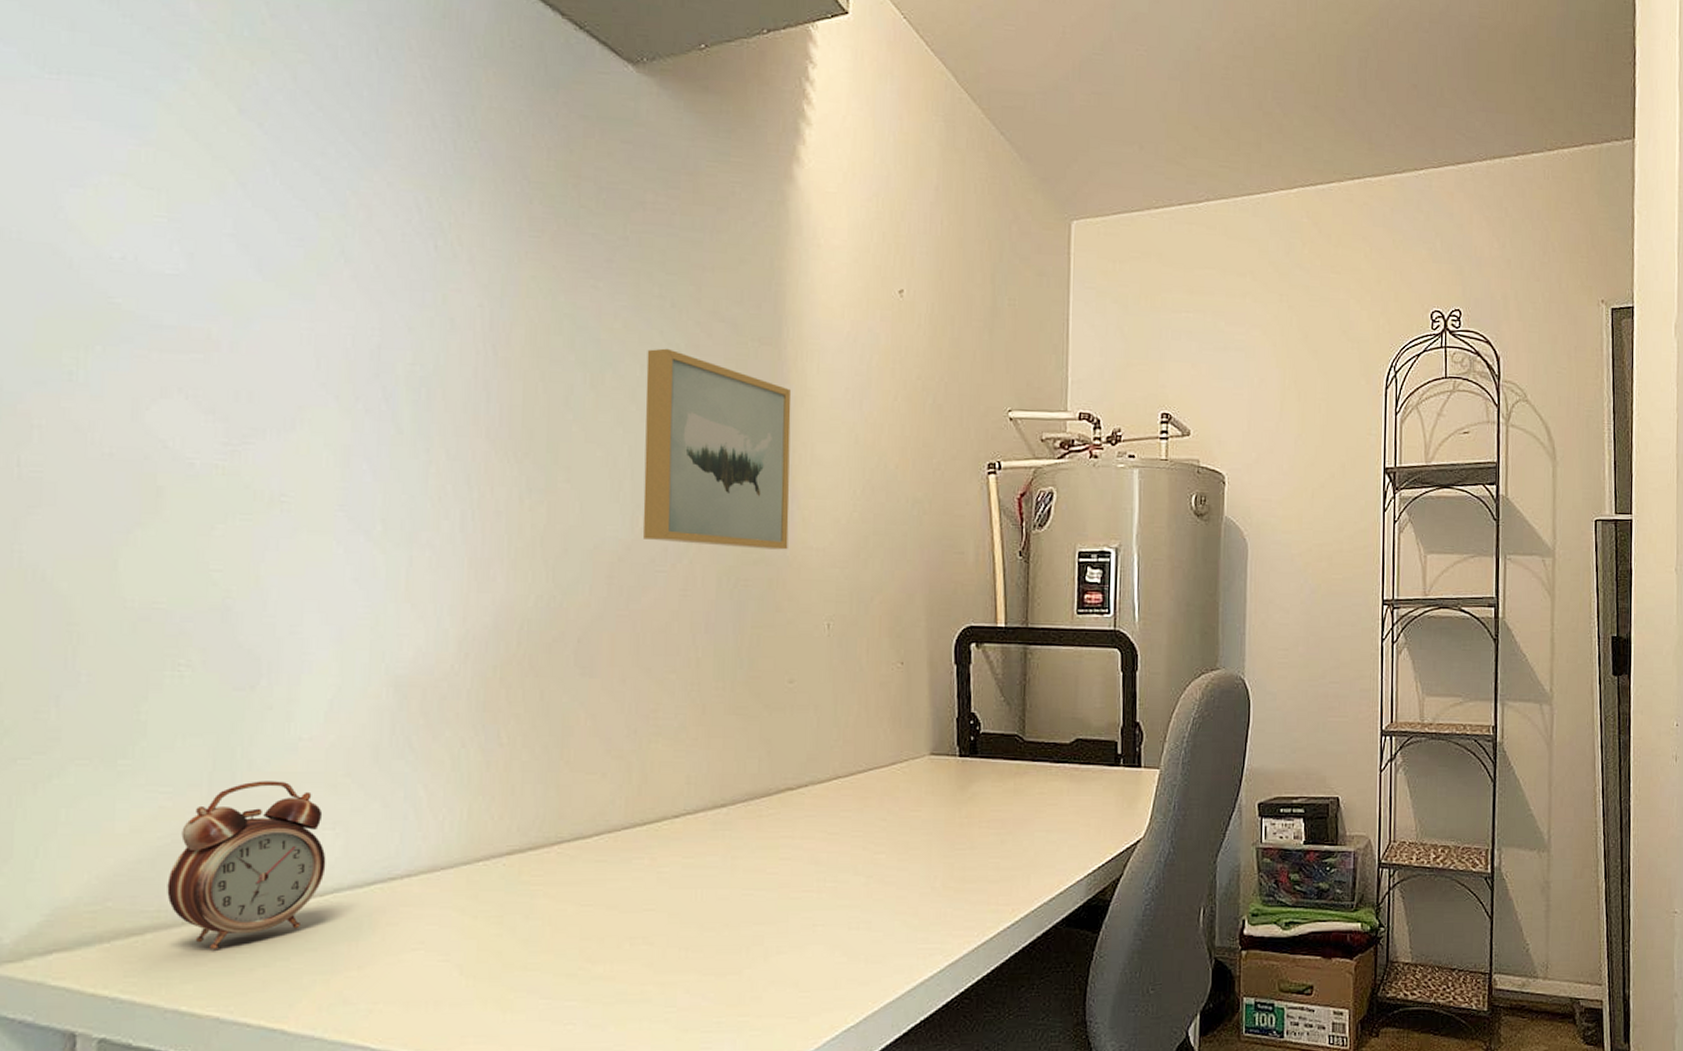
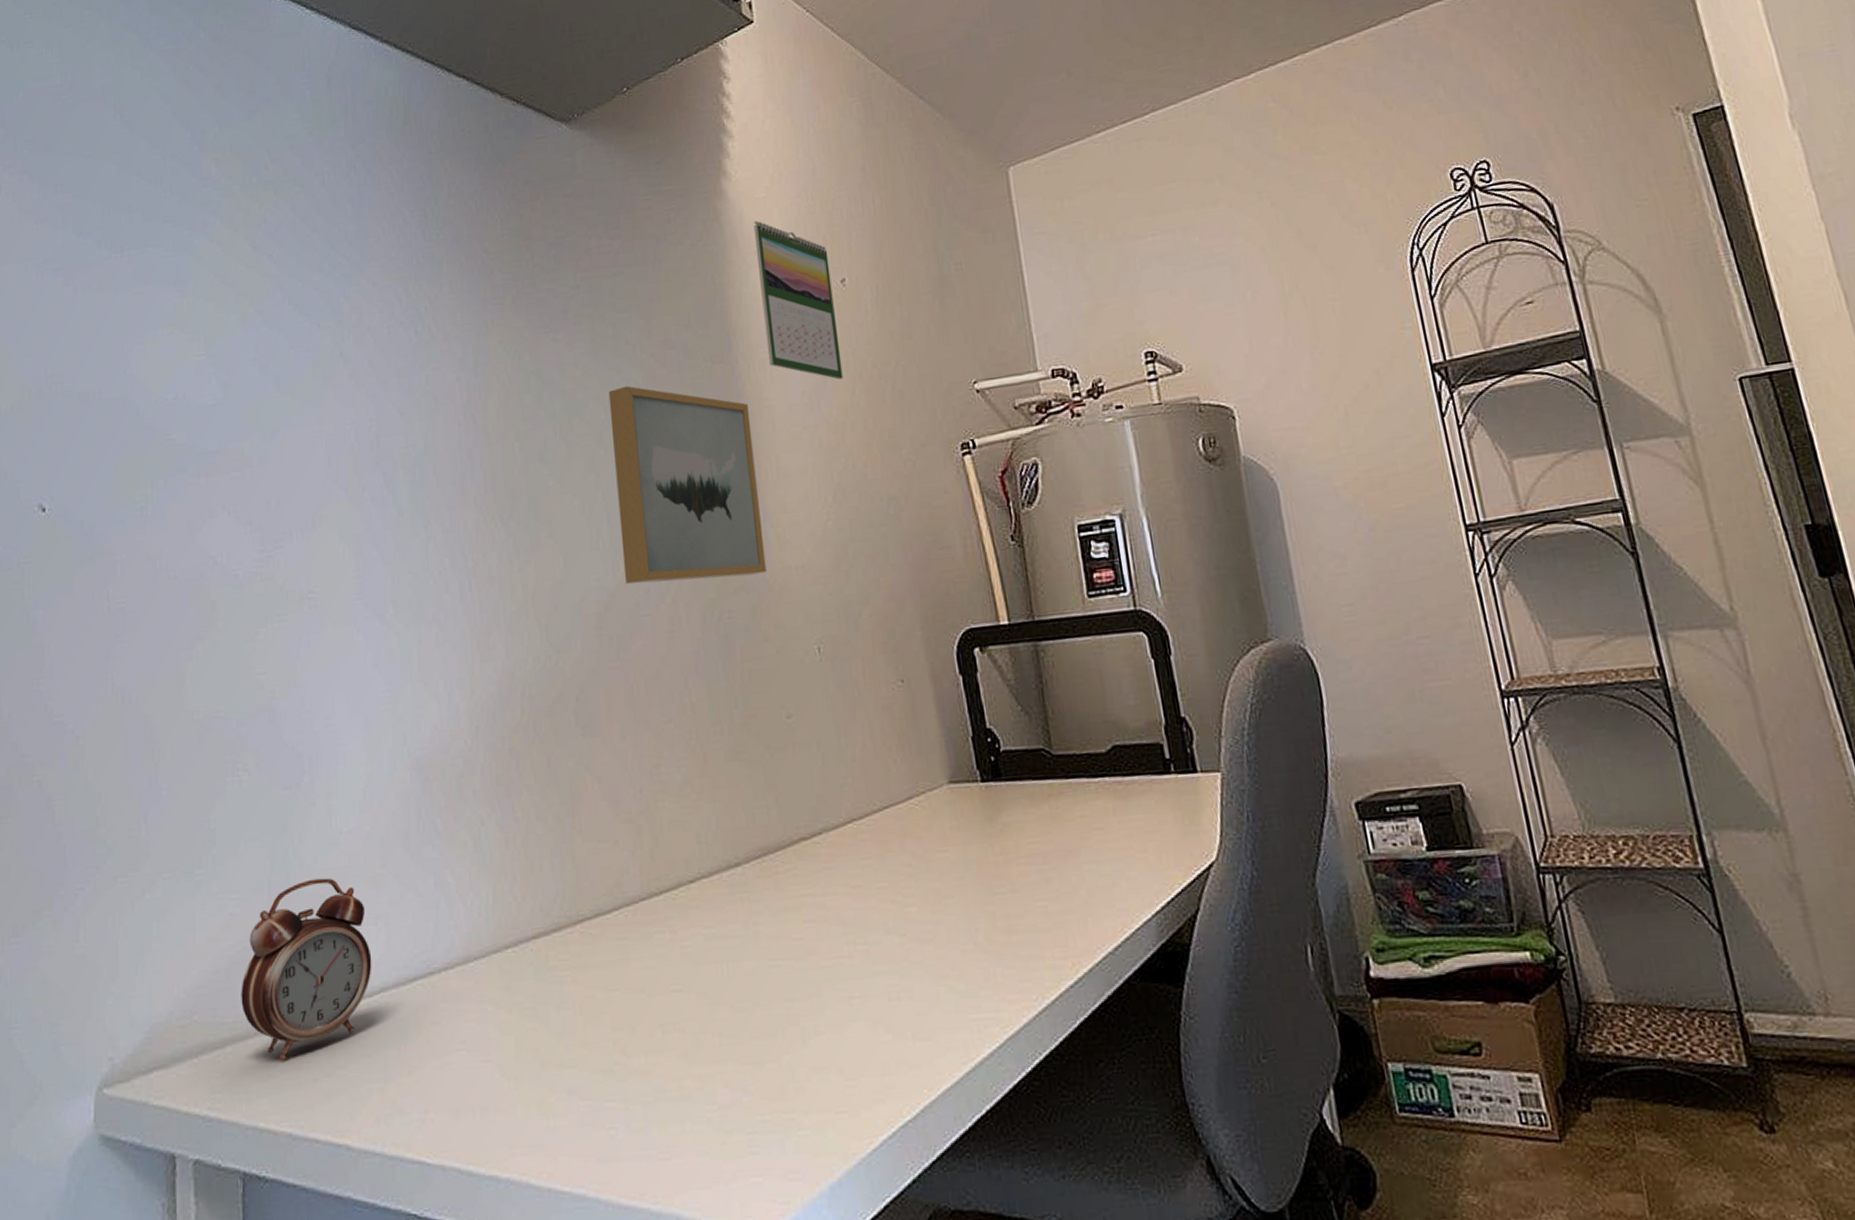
calendar: none [817,214,890,384] -> present [753,220,843,380]

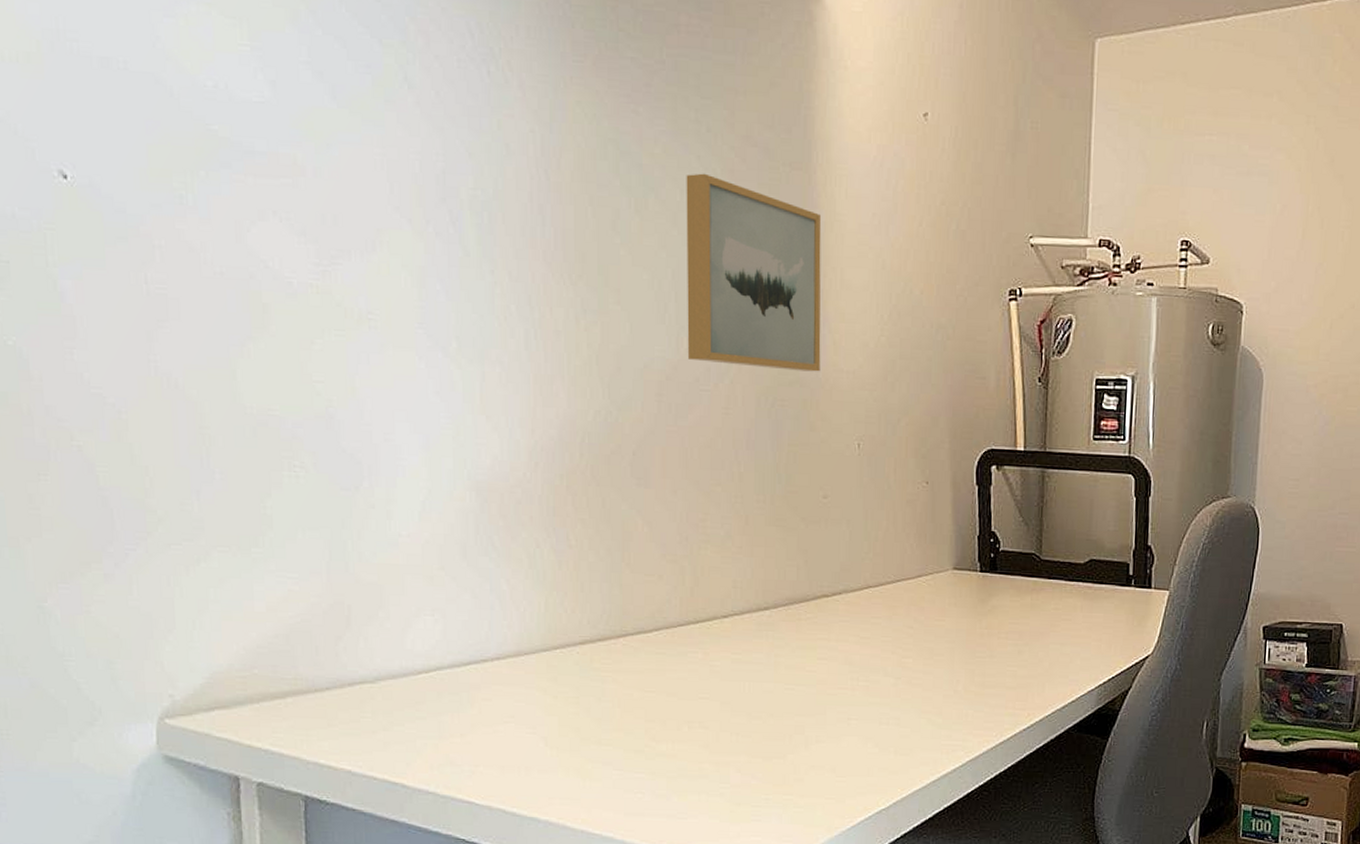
alarm clock: present [241,877,372,1061] -> none [300,571,429,714]
calendar: present [753,220,843,380] -> none [845,35,915,209]

